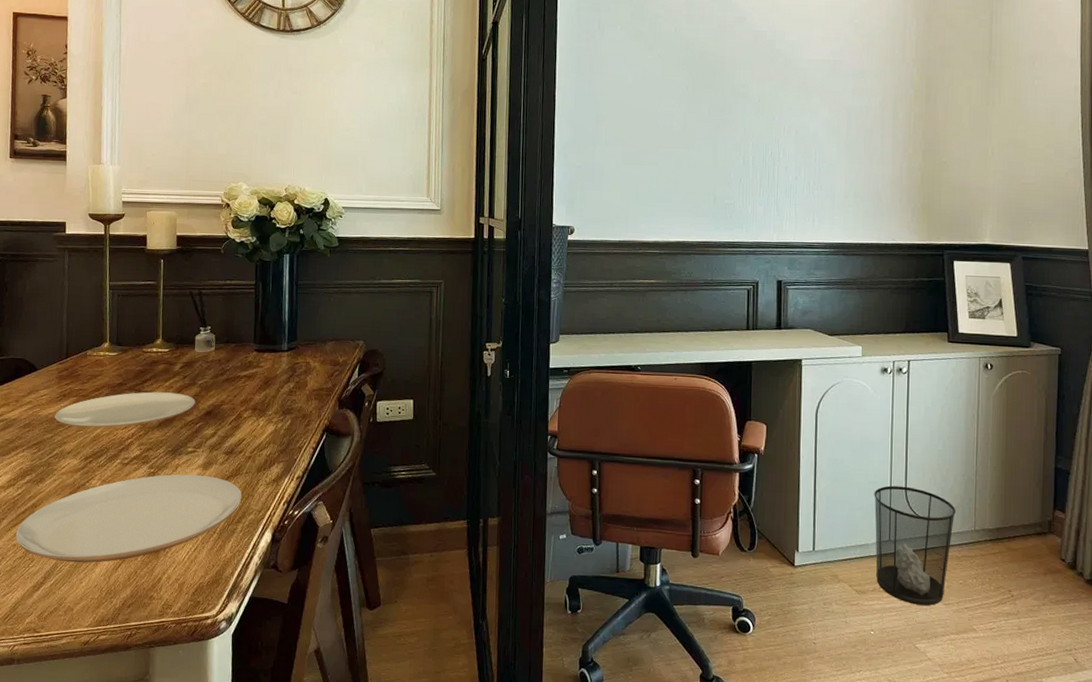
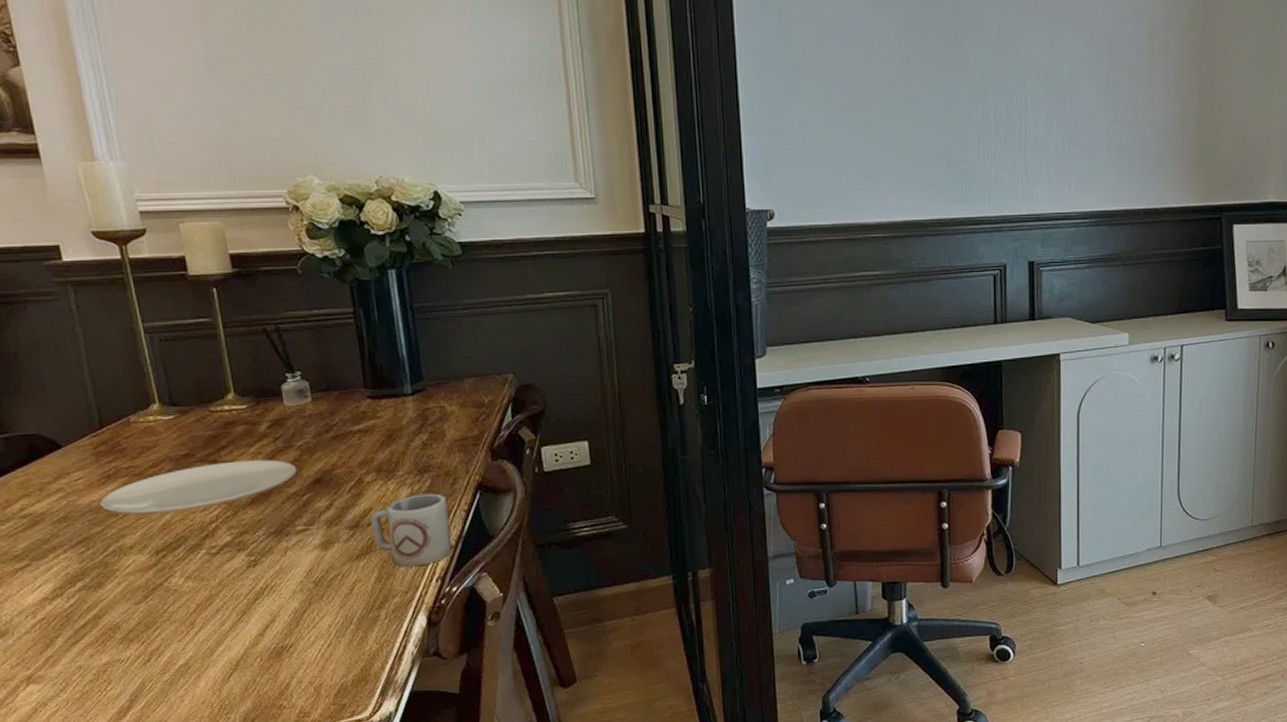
plate: present [15,474,242,563] -> none [78,557,381,679]
cup: none [242,431,301,491] -> present [371,493,452,568]
waste bin: present [874,485,956,606] -> none [1143,486,1232,611]

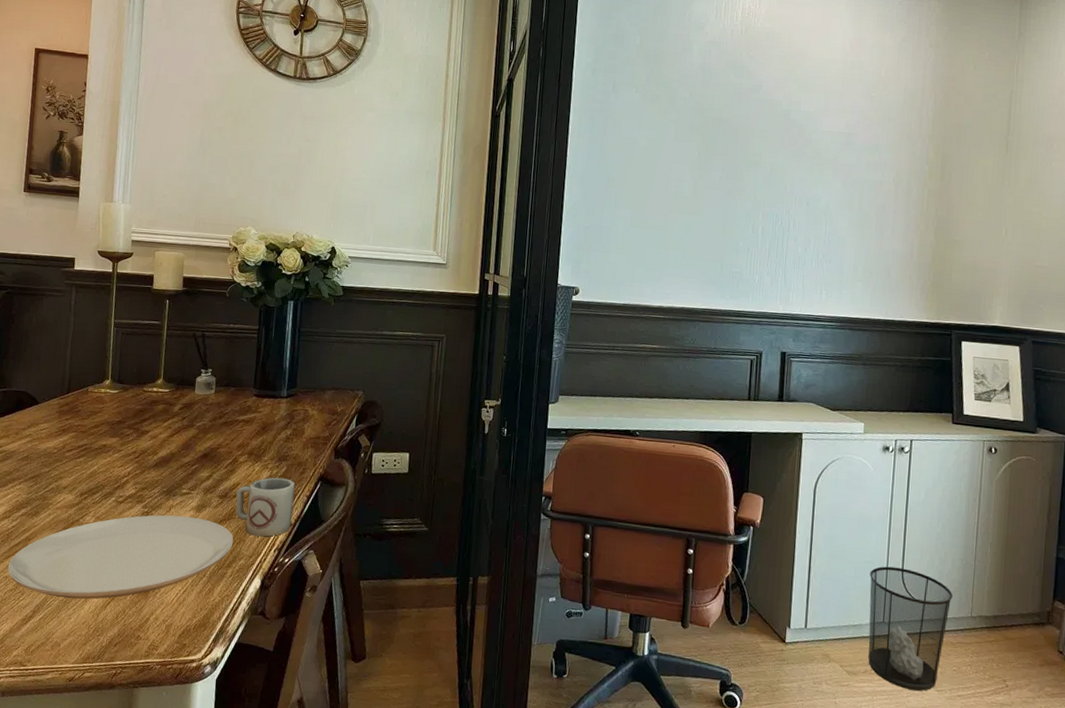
plate: none [78,557,381,679] -> present [7,515,234,600]
plate: present [100,459,297,516] -> none [53,431,193,465]
waste bin: none [1143,486,1232,611] -> present [868,566,953,691]

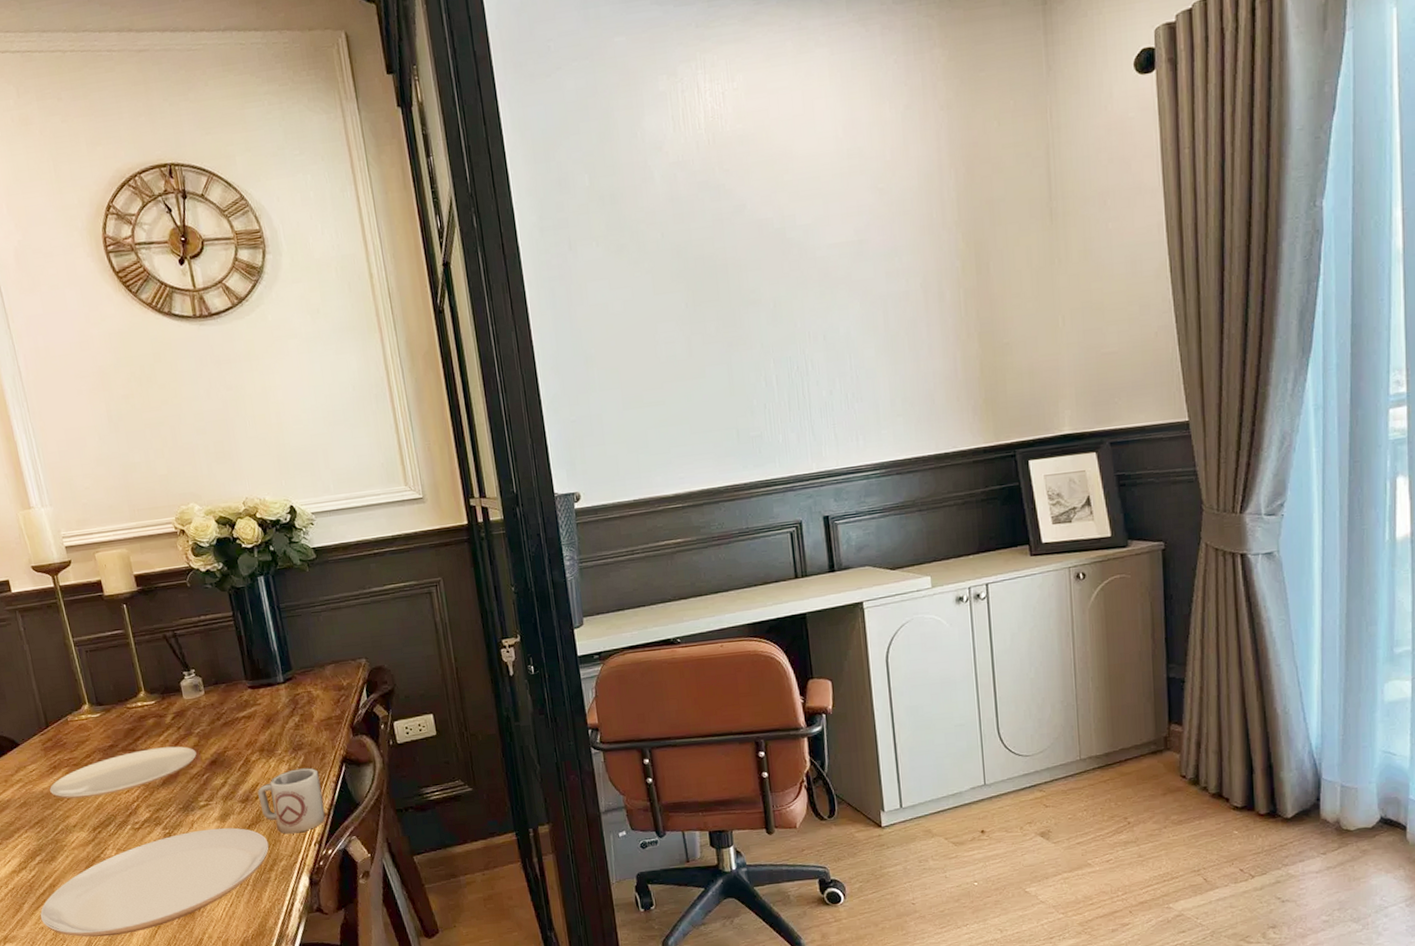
plate: none [53,431,193,465] -> present [50,746,197,799]
waste bin: present [868,566,953,691] -> none [962,723,1057,848]

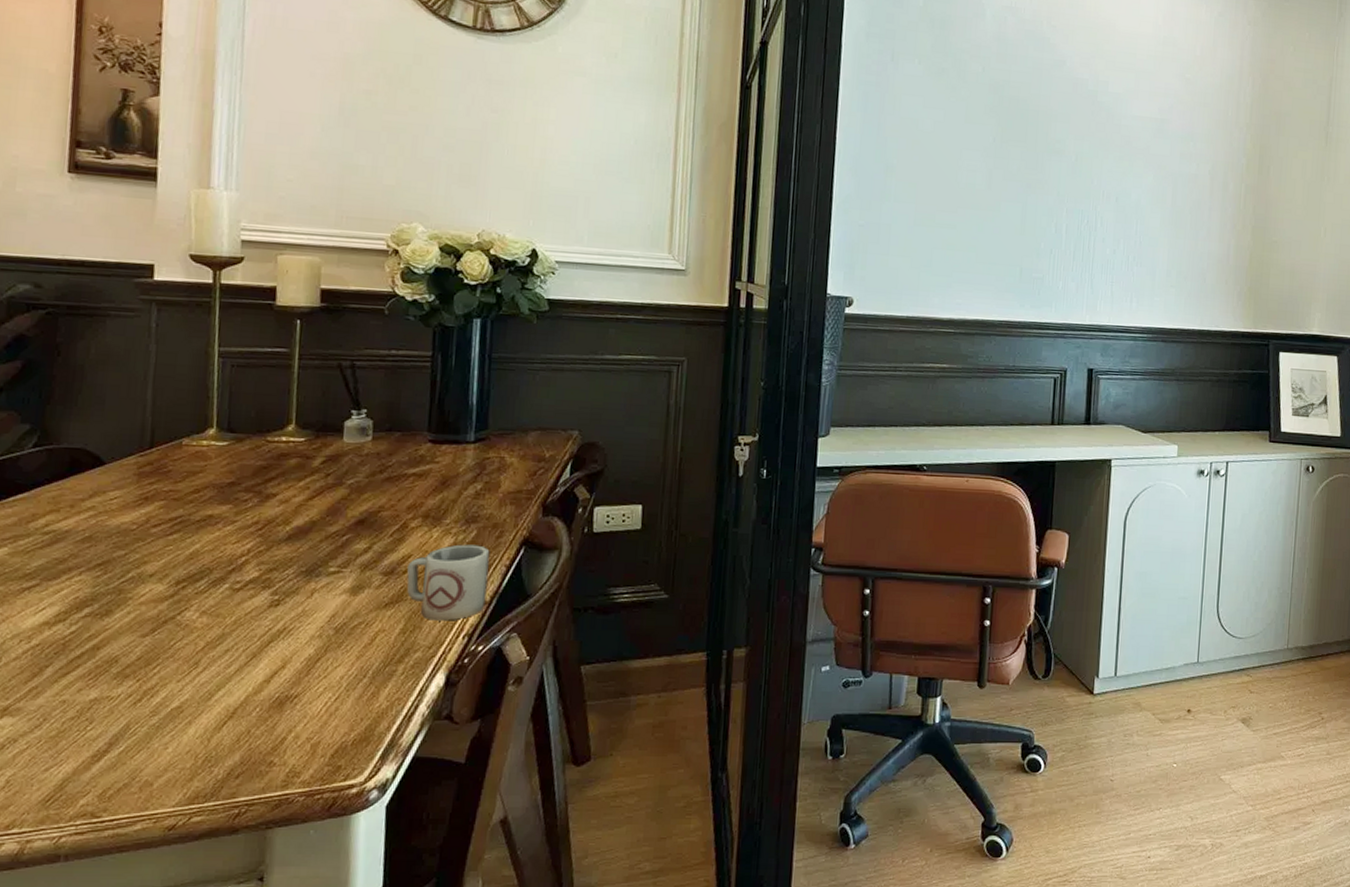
plate: present [40,827,269,937] -> none [65,601,406,722]
plate: present [50,746,197,799] -> none [130,494,342,543]

